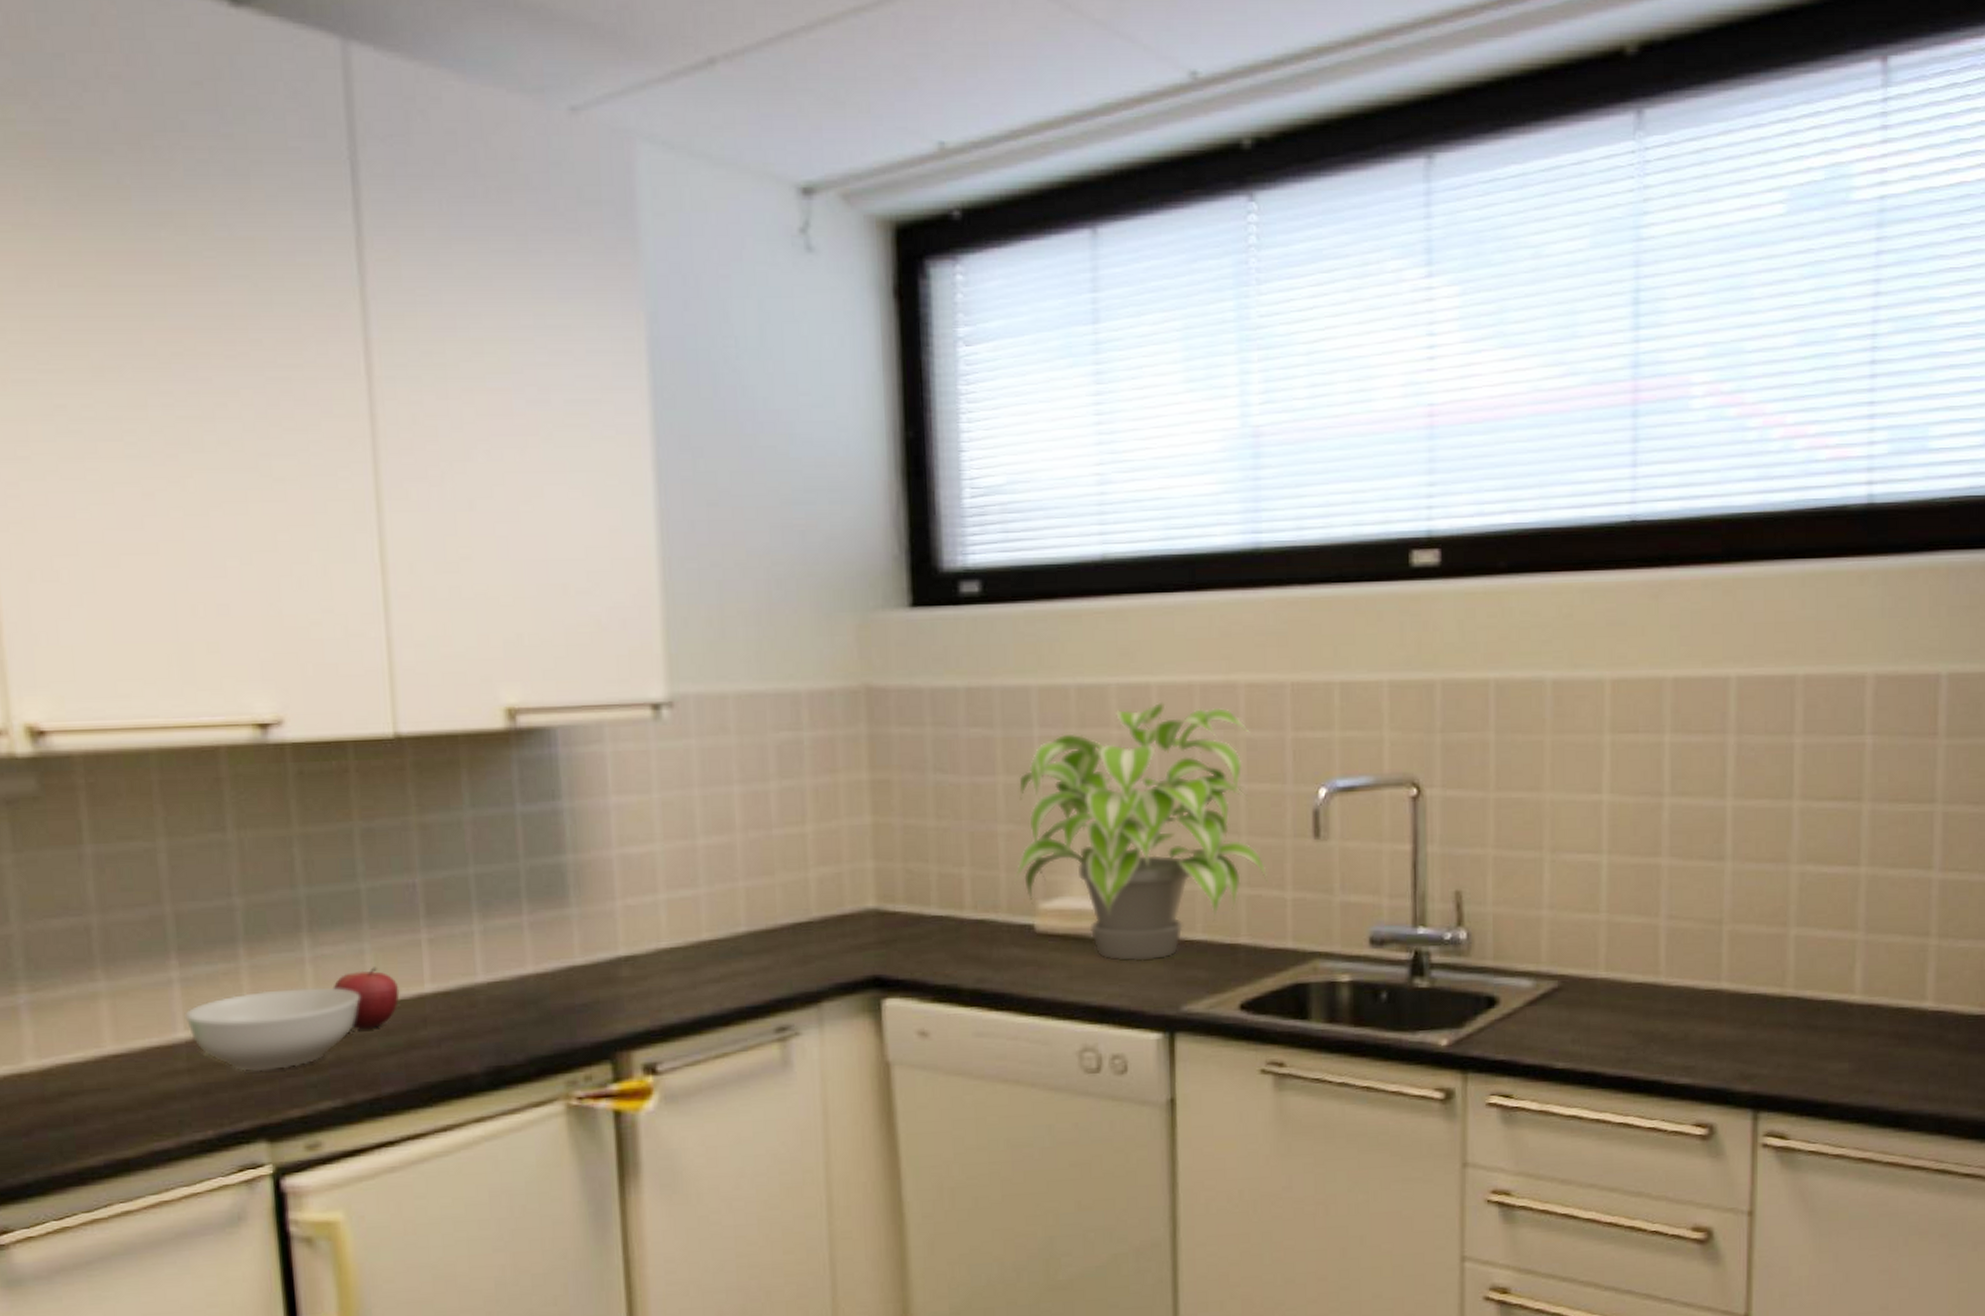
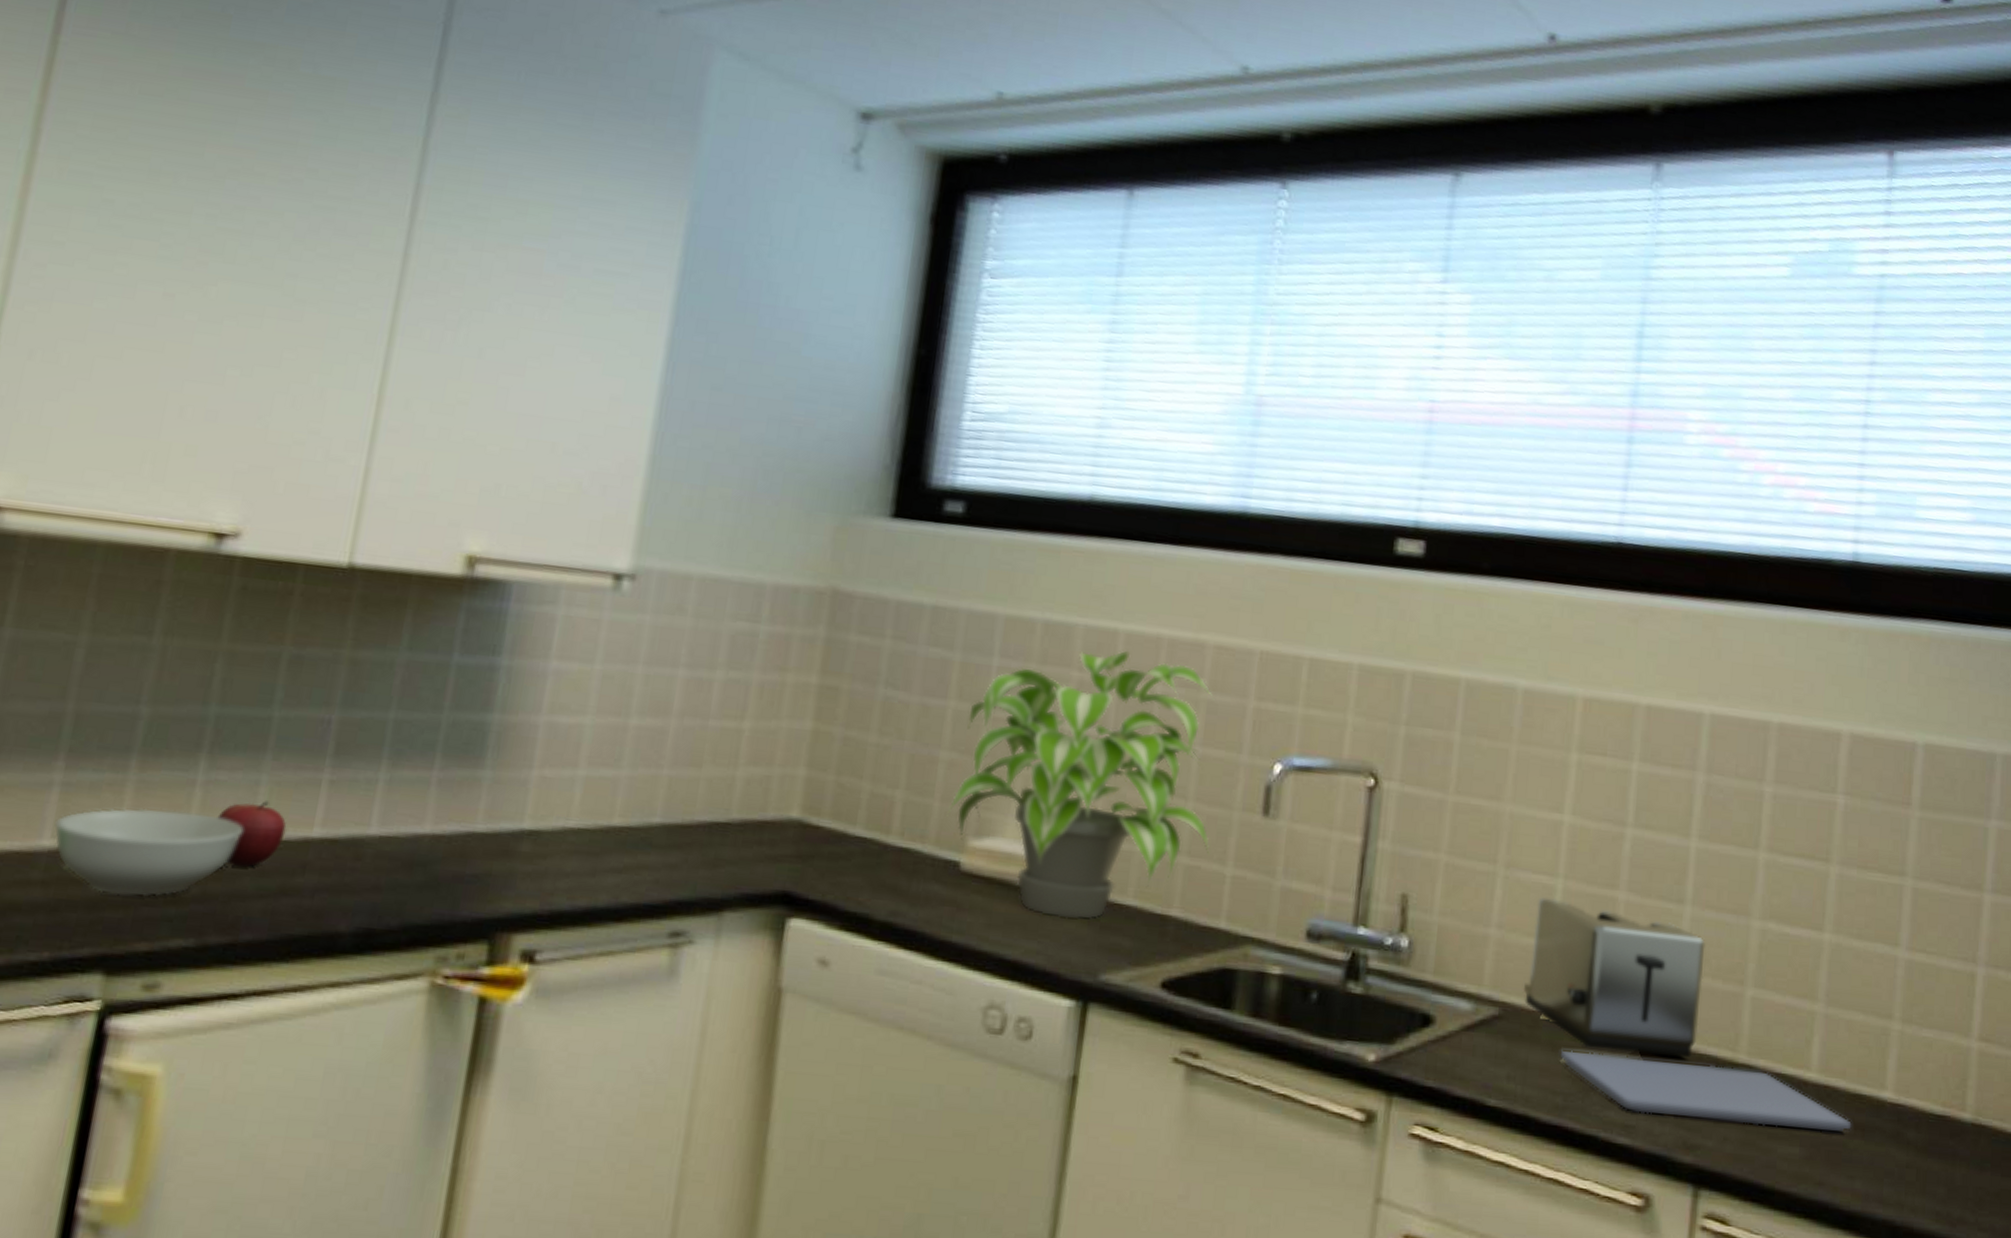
toaster: none [1579,874,1748,1004] -> present [1523,897,1706,1057]
cutting board: none [1619,1001,1896,1055] -> present [1560,1050,1852,1133]

